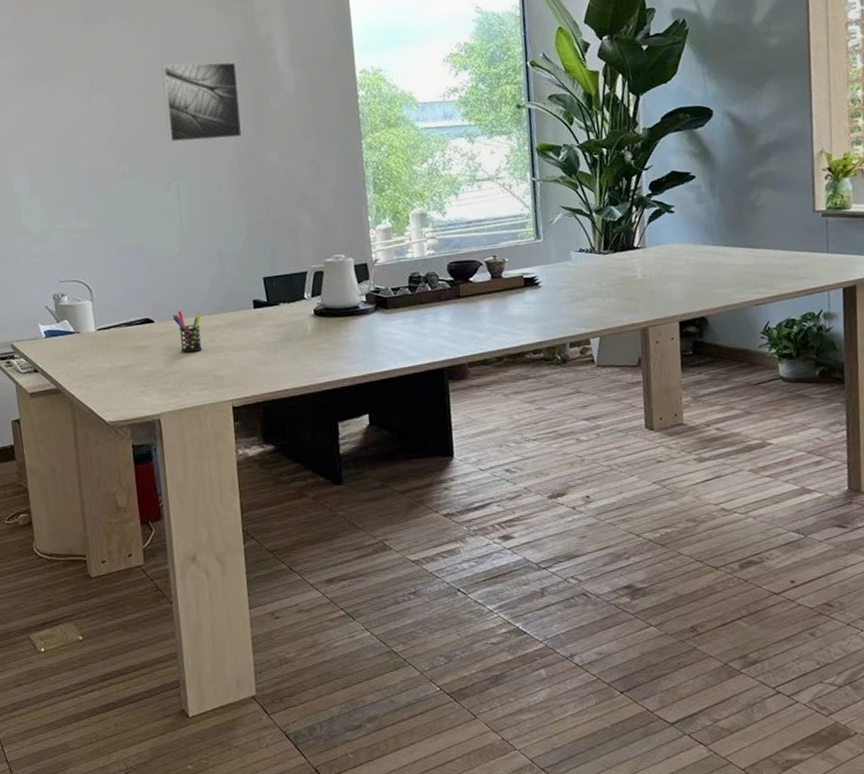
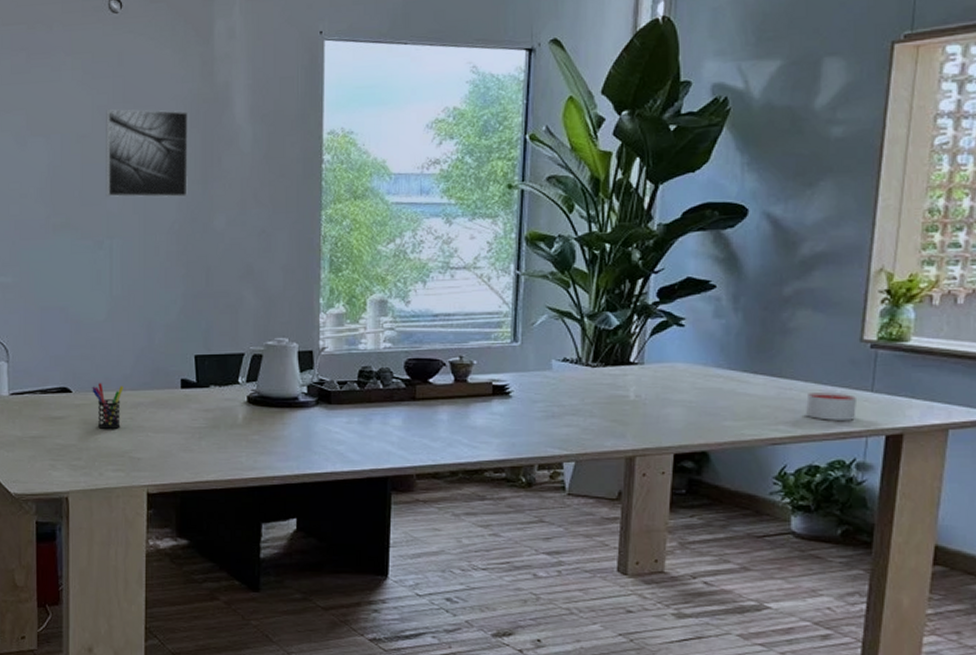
candle: none [777,256,818,281] -> present [805,392,856,420]

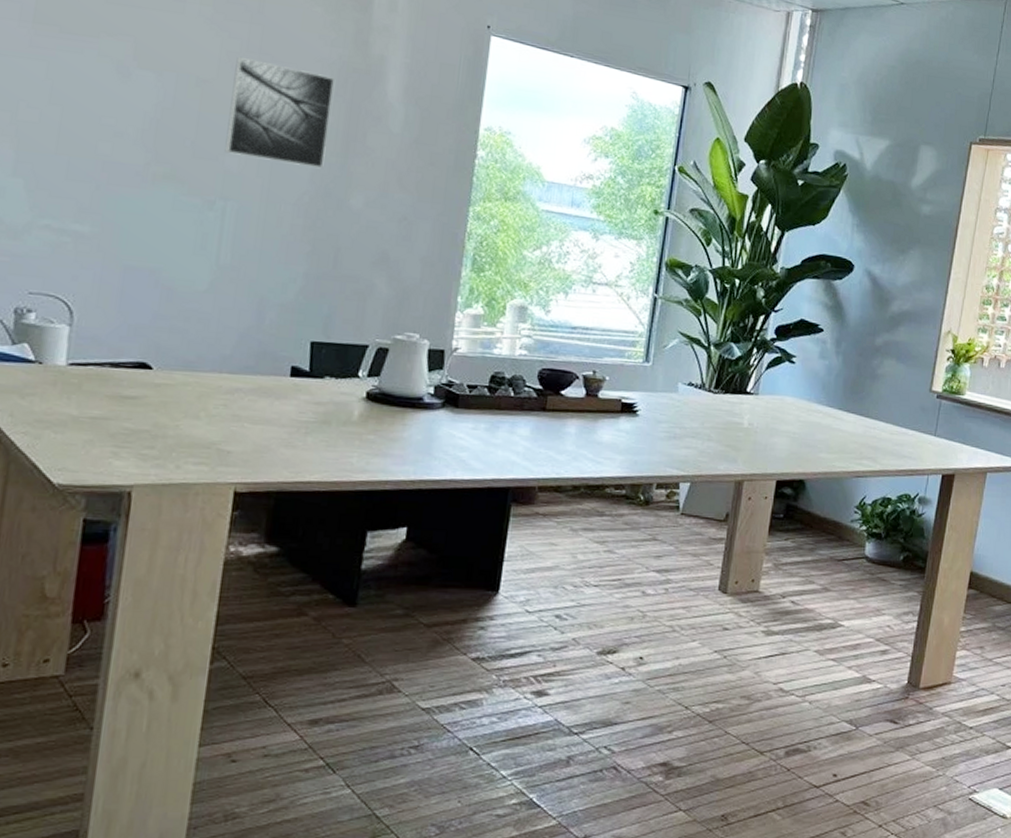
pen holder: present [92,383,123,429] -> none [178,362,220,416]
candle: present [805,392,856,420] -> none [883,433,923,460]

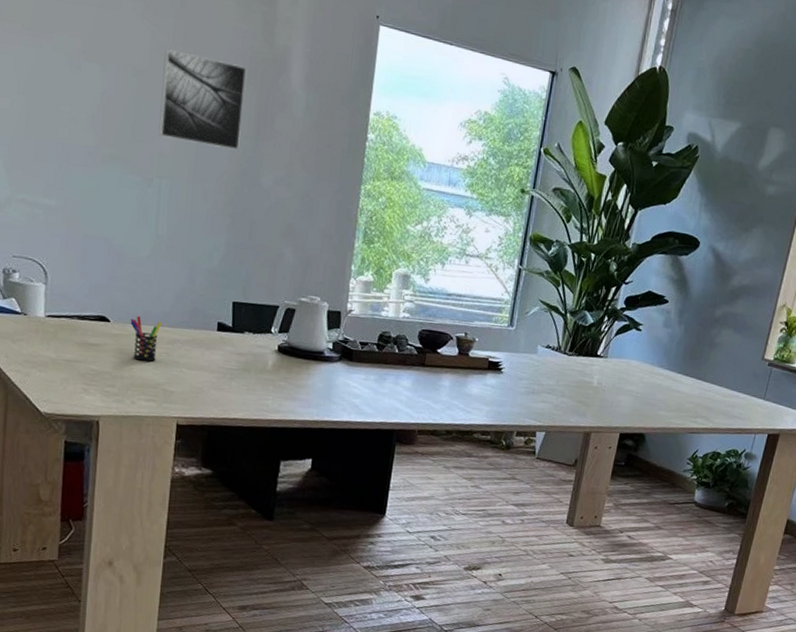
pen holder: none [178,362,220,416] -> present [130,316,162,362]

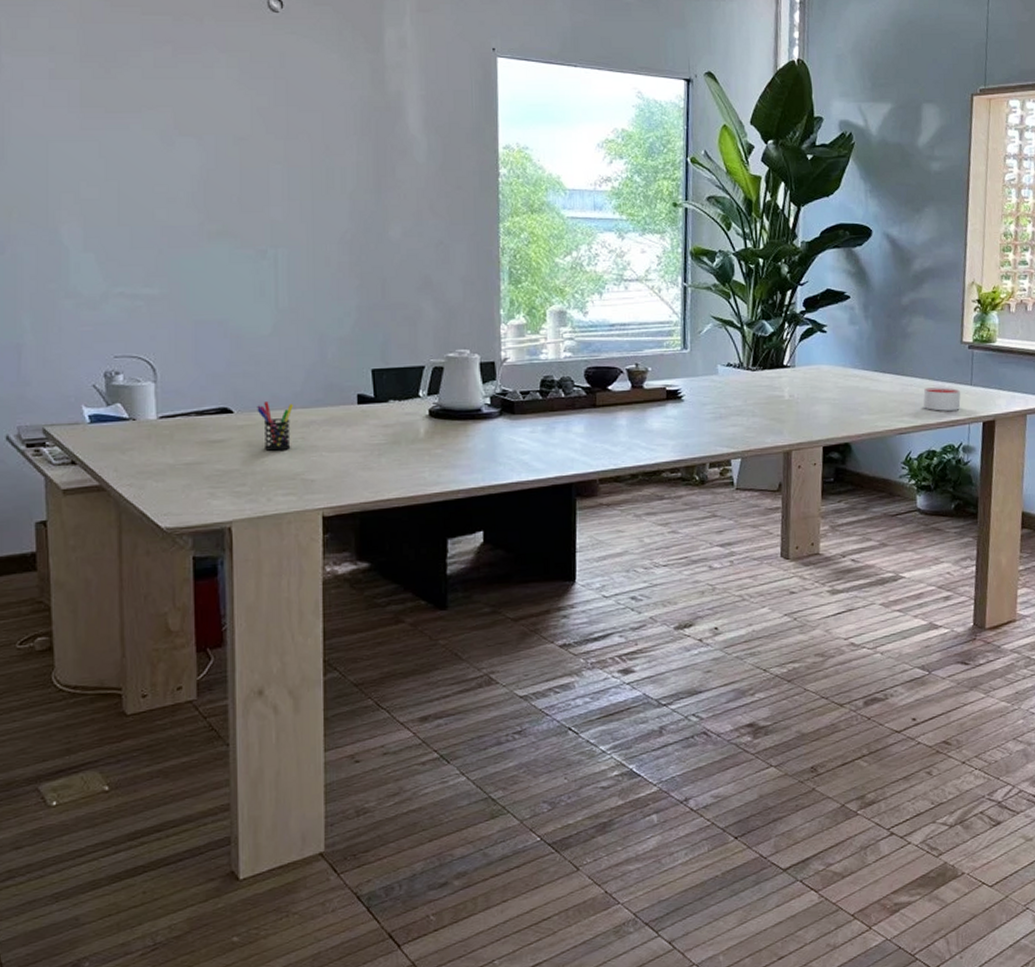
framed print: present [158,48,247,151] -> none [267,111,361,207]
candle: none [716,395,753,420] -> present [922,387,961,411]

